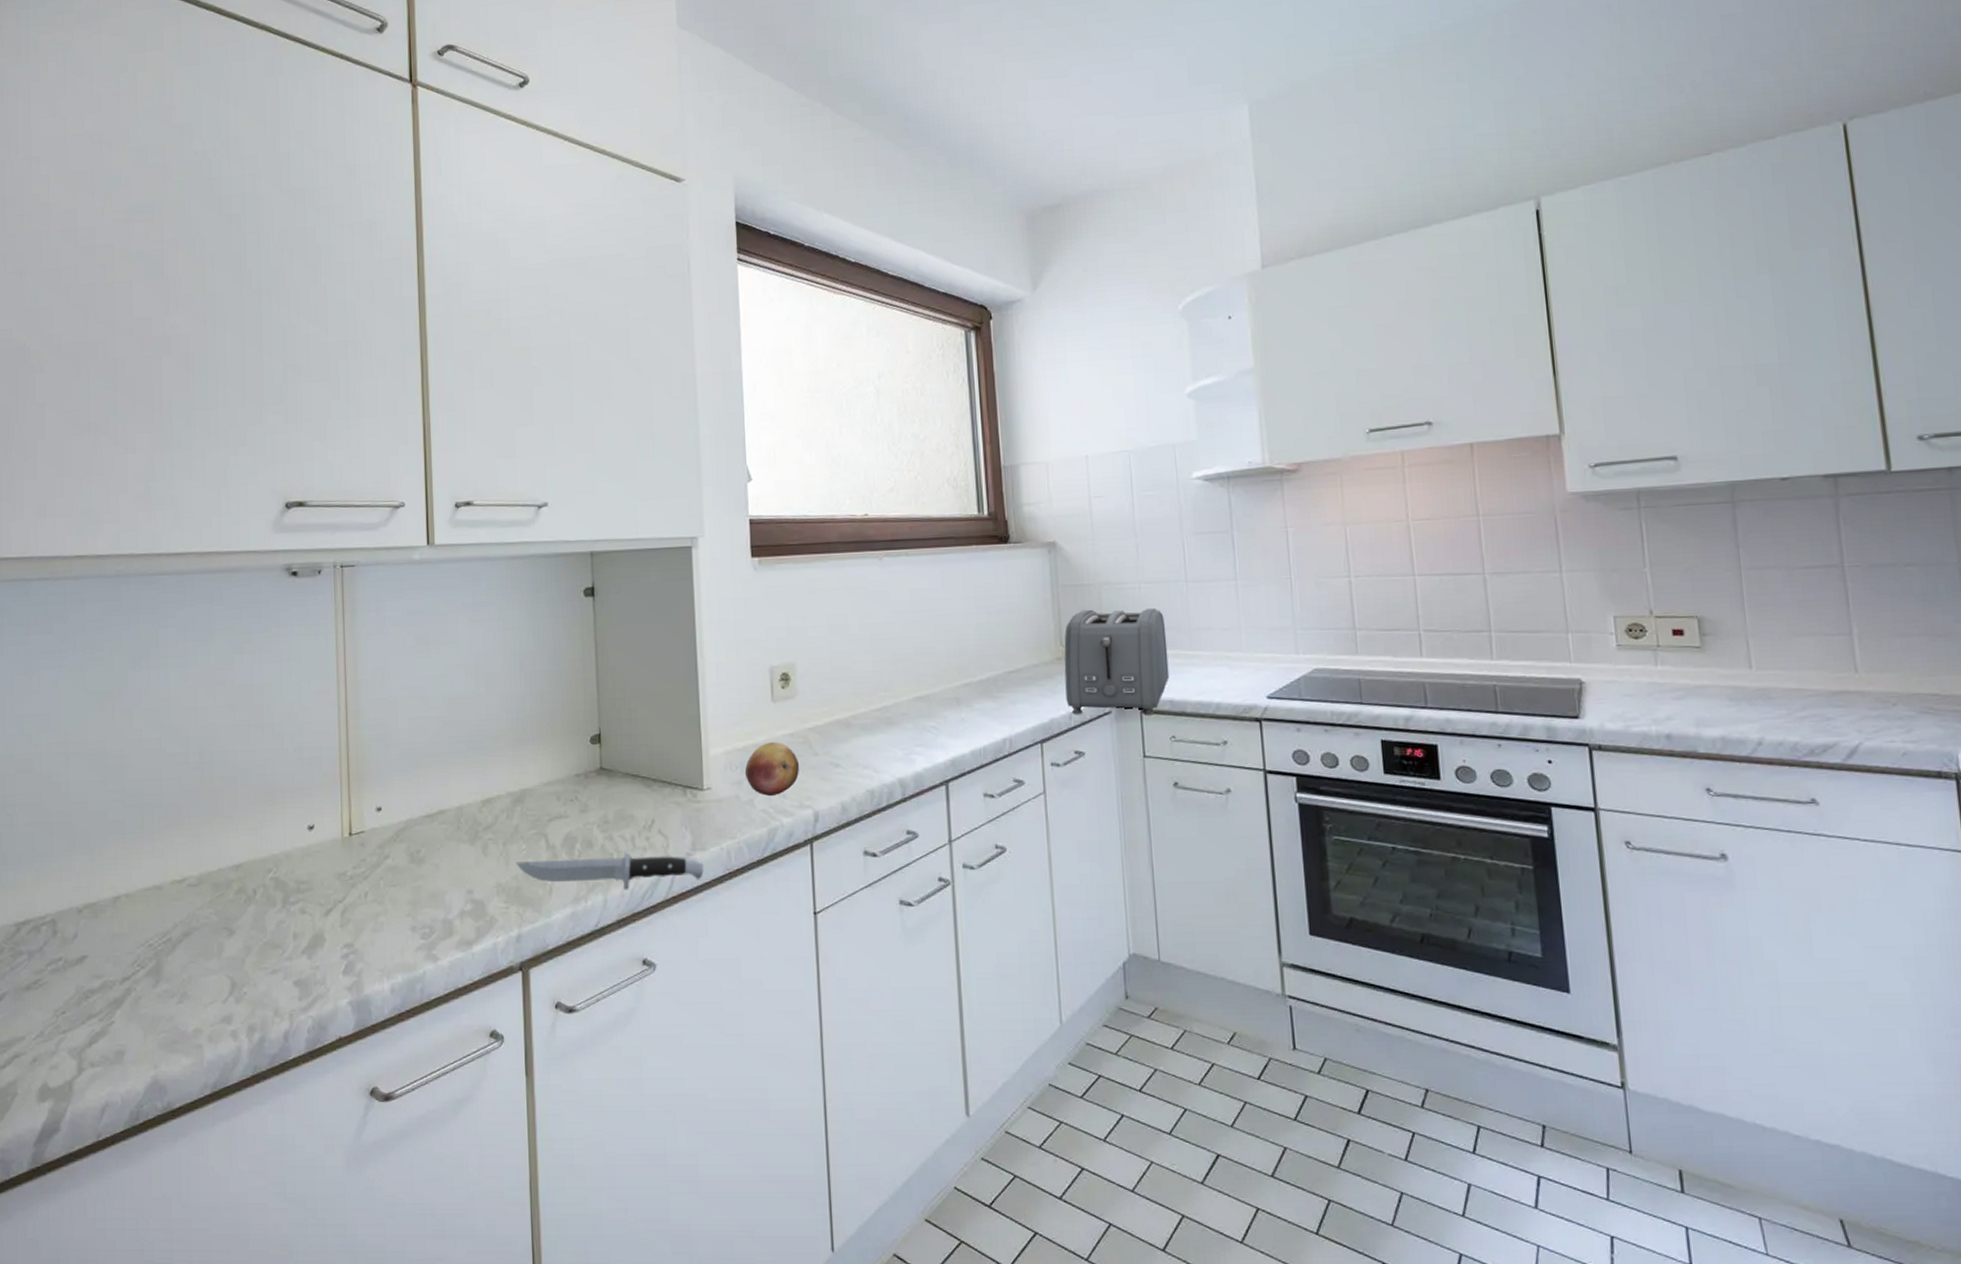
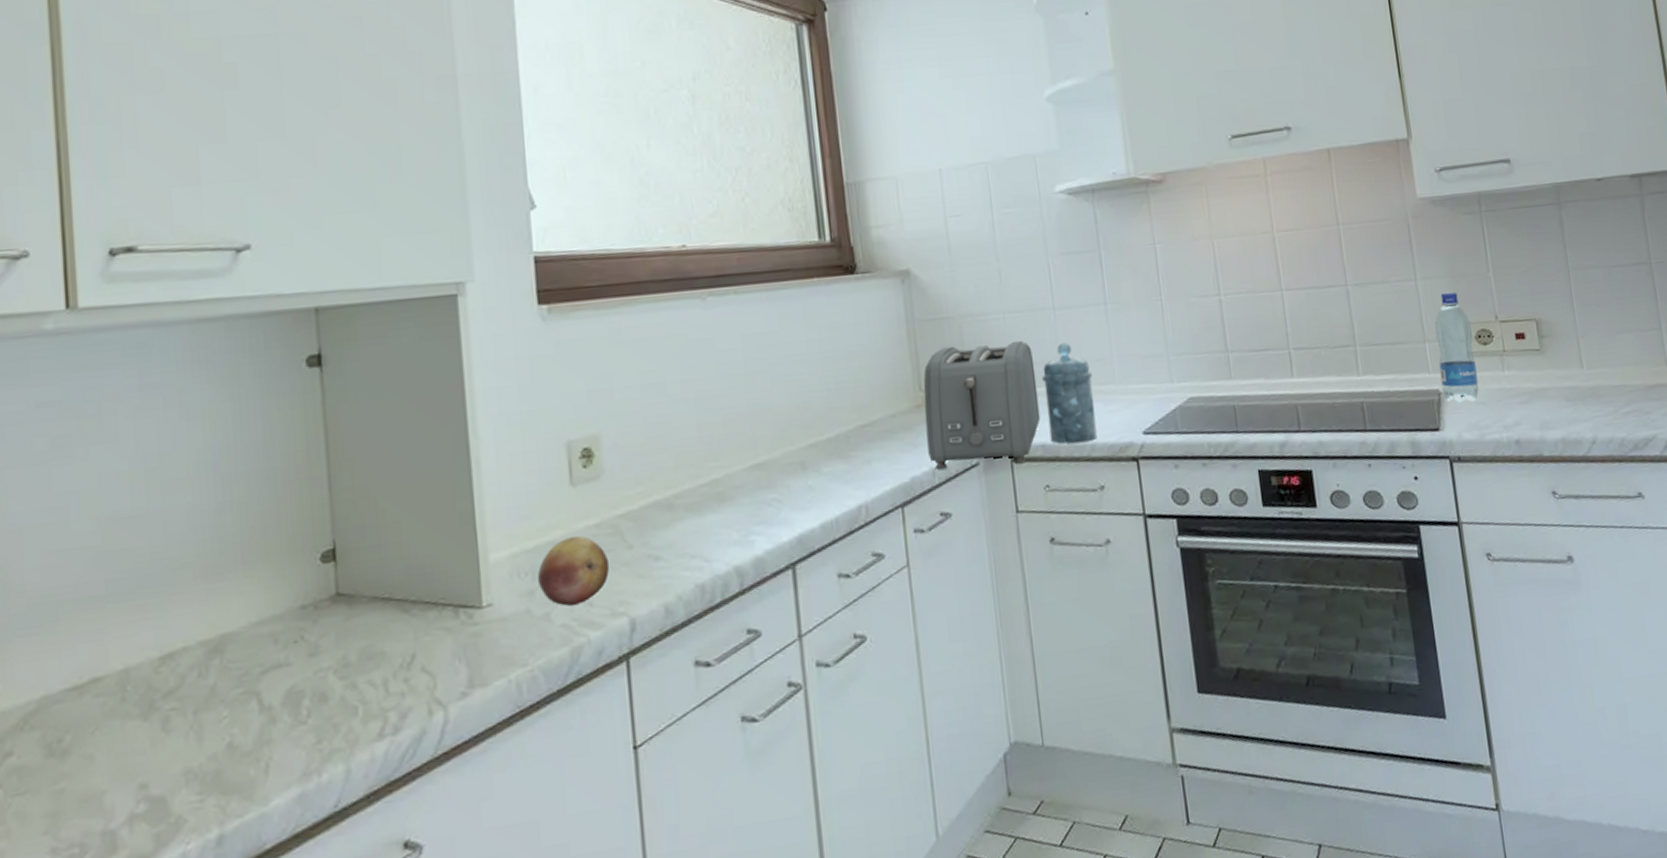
knife: present [516,850,704,890] -> none [213,697,486,758]
canister: none [1172,612,1223,702] -> present [1042,342,1098,444]
bottle: none [1579,585,1627,694] -> present [1434,292,1479,403]

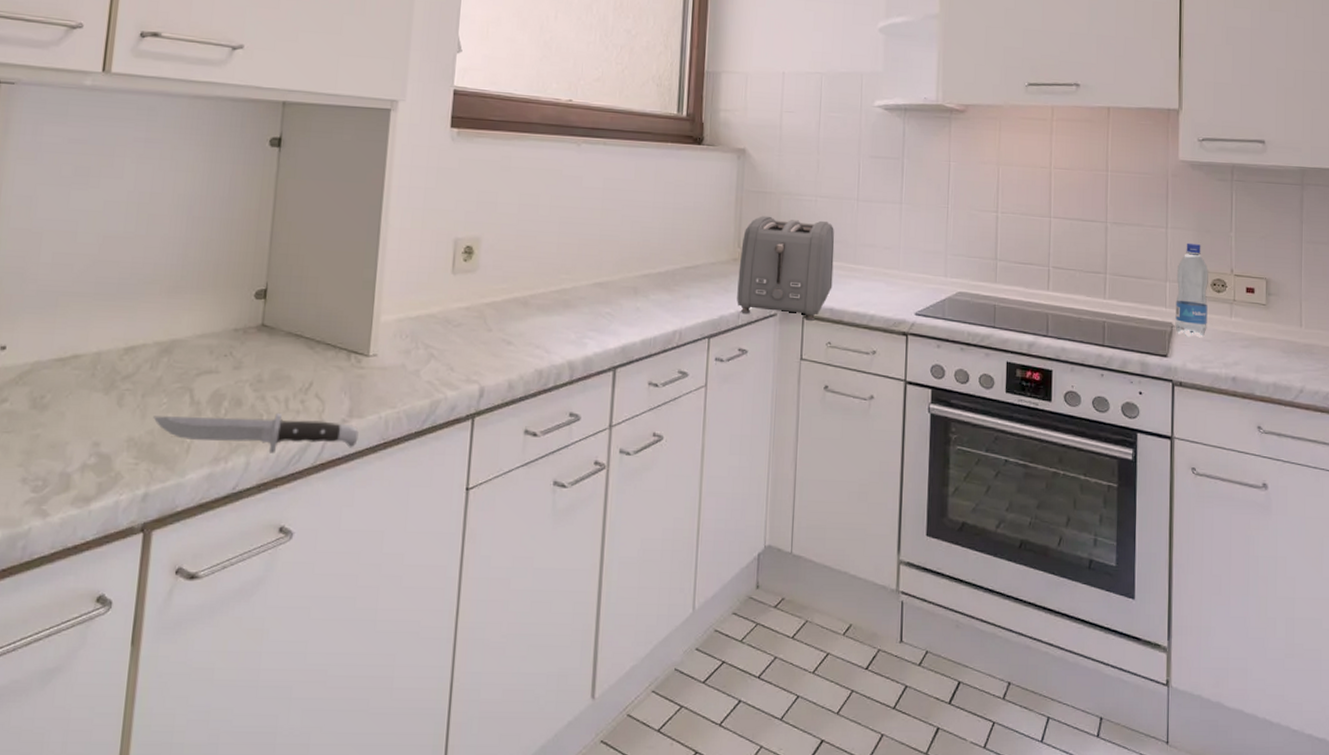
knife: none [213,697,486,758] -> present [153,412,359,454]
fruit: present [537,536,610,606] -> none [414,314,472,368]
canister: present [1042,342,1098,444] -> none [838,229,881,313]

